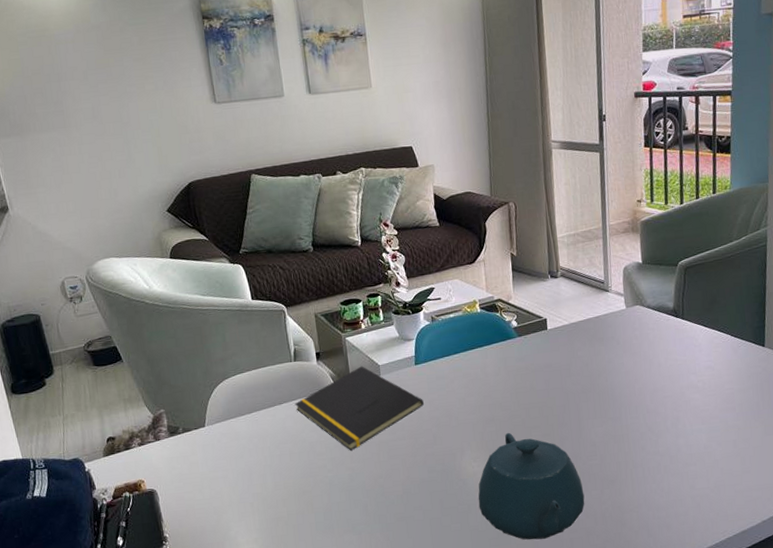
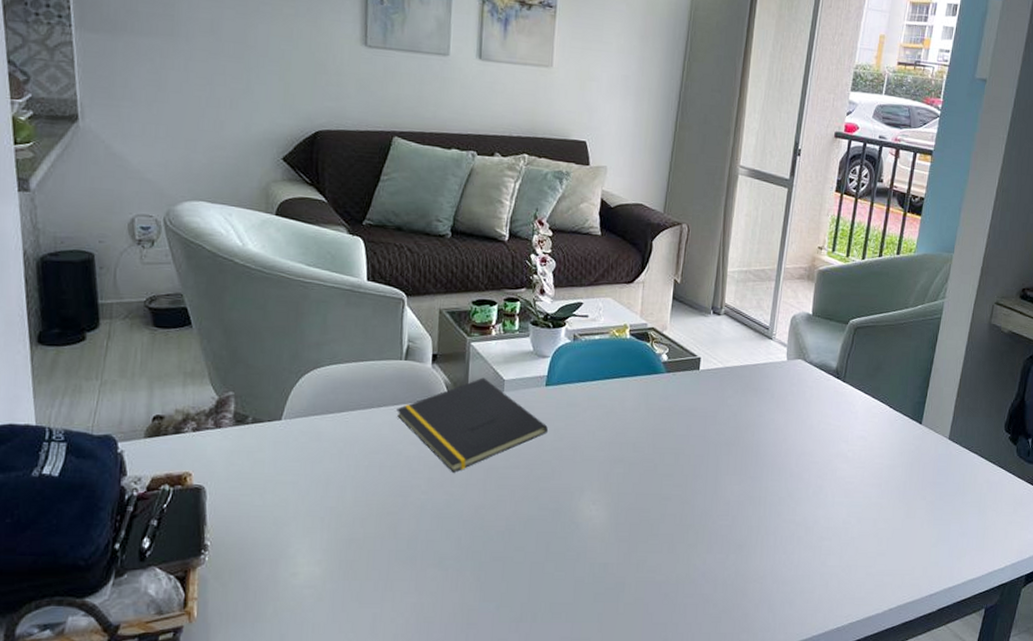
teapot: present [478,432,585,540] -> none [589,477,708,601]

